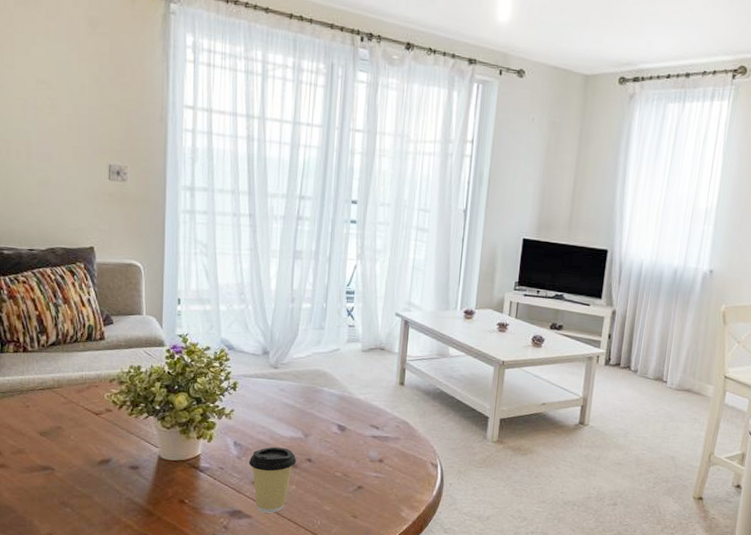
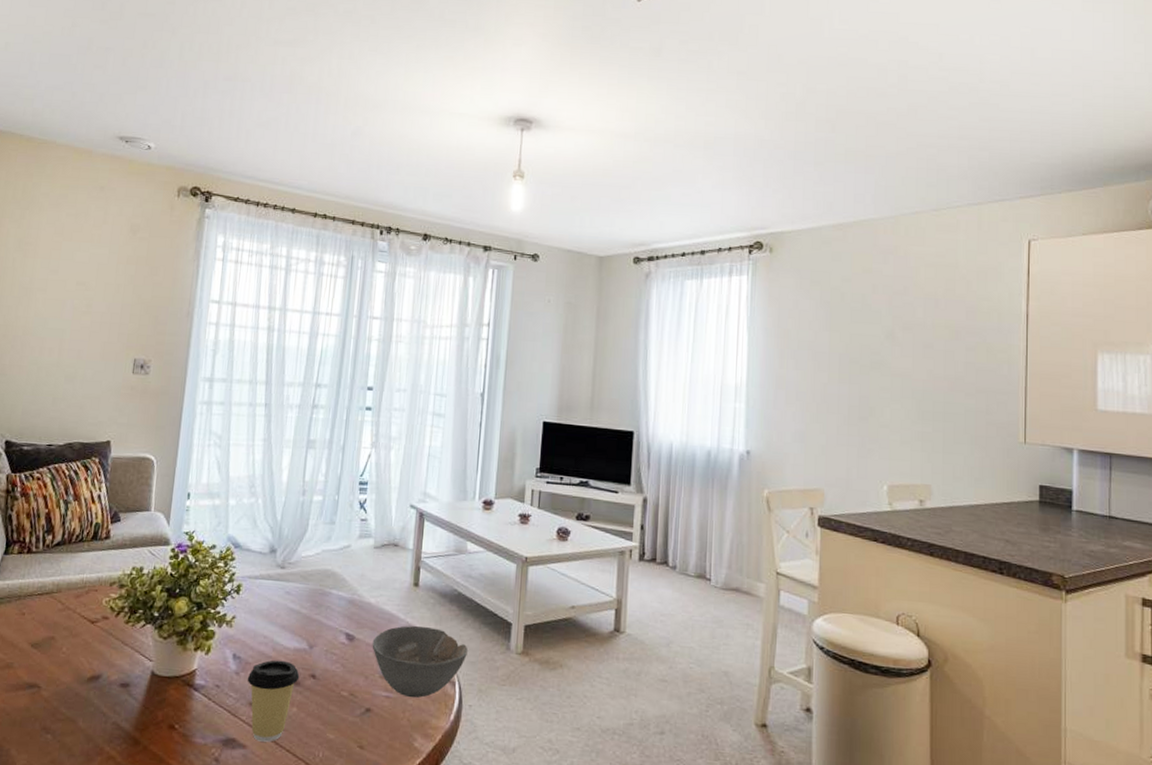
bowl: none [362,418,449,478] -> present [372,625,468,698]

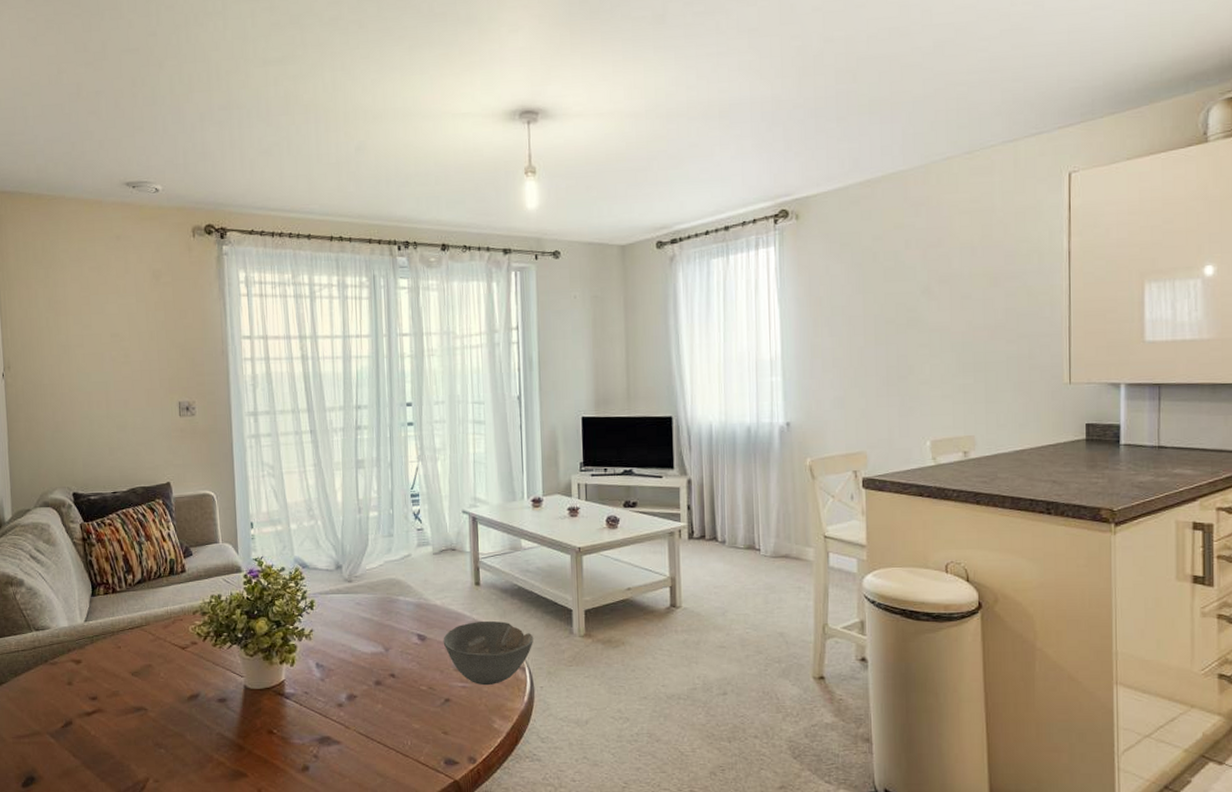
coffee cup: present [247,660,300,742] -> none [332,664,380,737]

